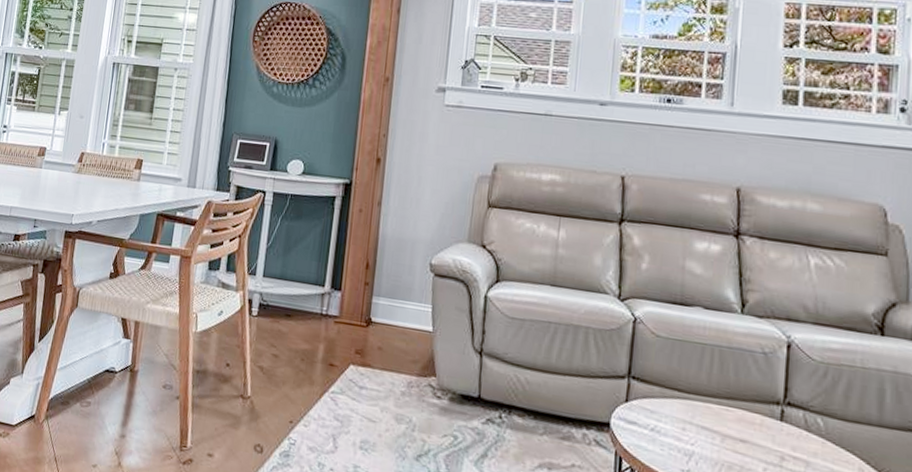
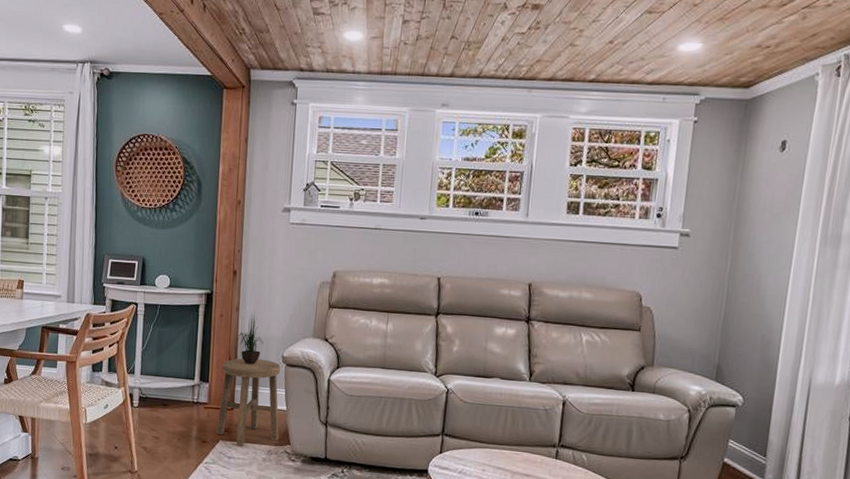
stool: none [347,263,427,376] -> present [216,358,280,448]
potted plant: none [377,208,408,273] -> present [237,312,264,365]

